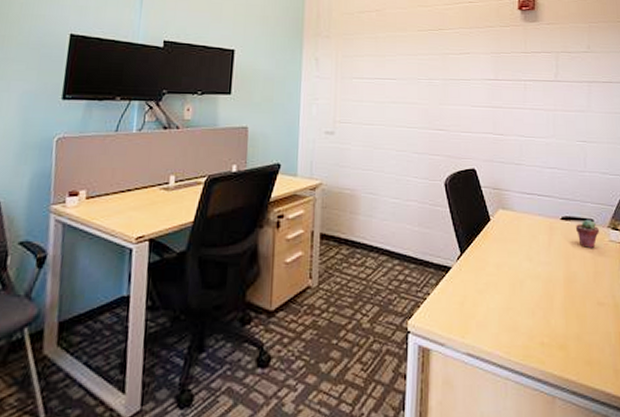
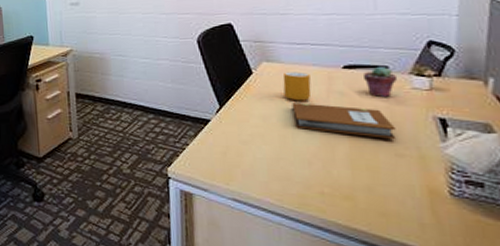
mug: none [515,220,537,250] -> present [282,71,312,101]
notebook: none [521,251,599,289] -> present [292,103,397,140]

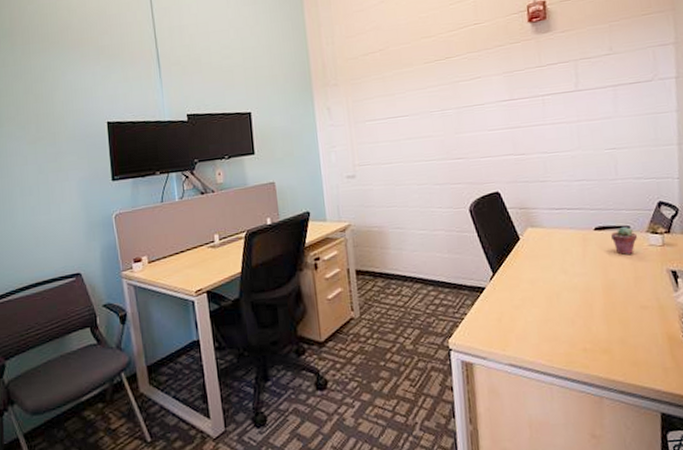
mug: present [282,71,312,101] -> none [545,235,571,264]
notebook: present [292,103,397,140] -> none [555,264,641,294]

